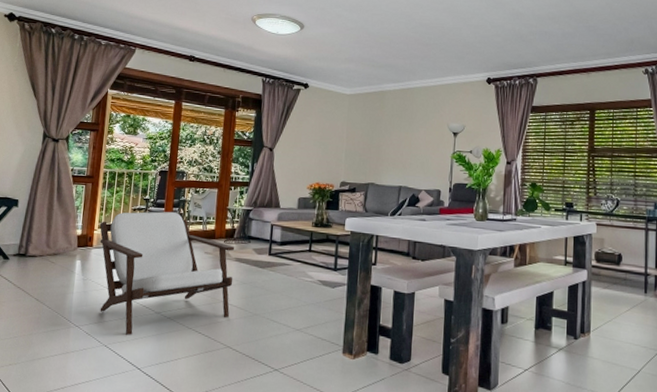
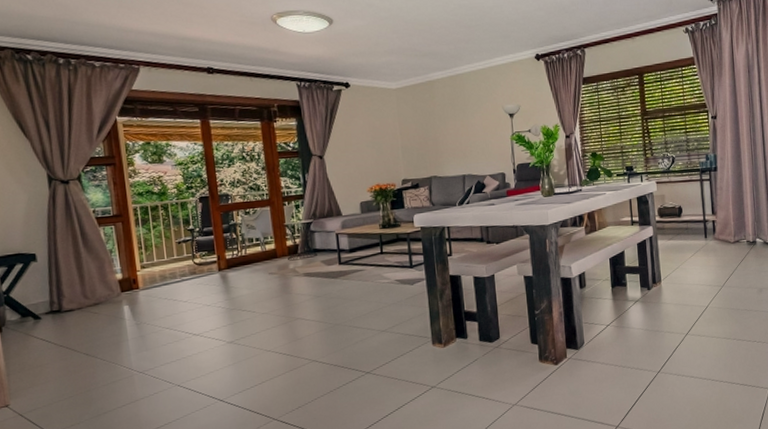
armchair: present [99,211,235,335] -> none [141,237,308,370]

